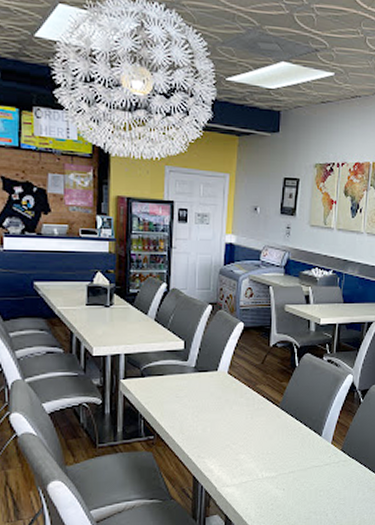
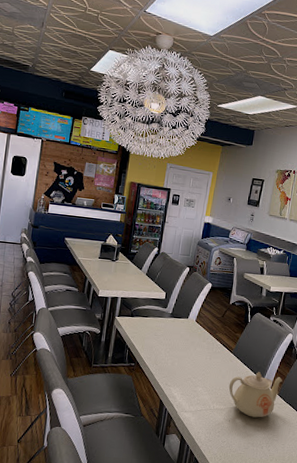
teapot: none [279,426,346,482] -> present [228,372,283,418]

